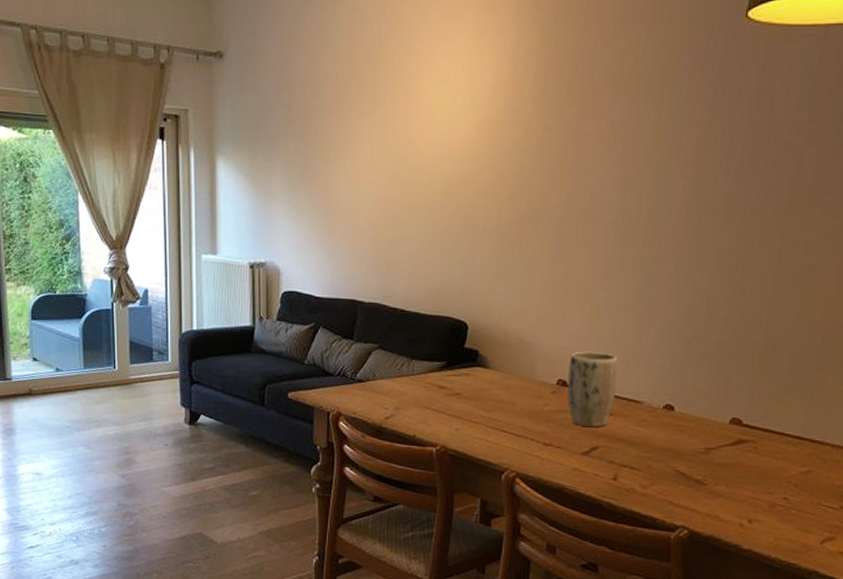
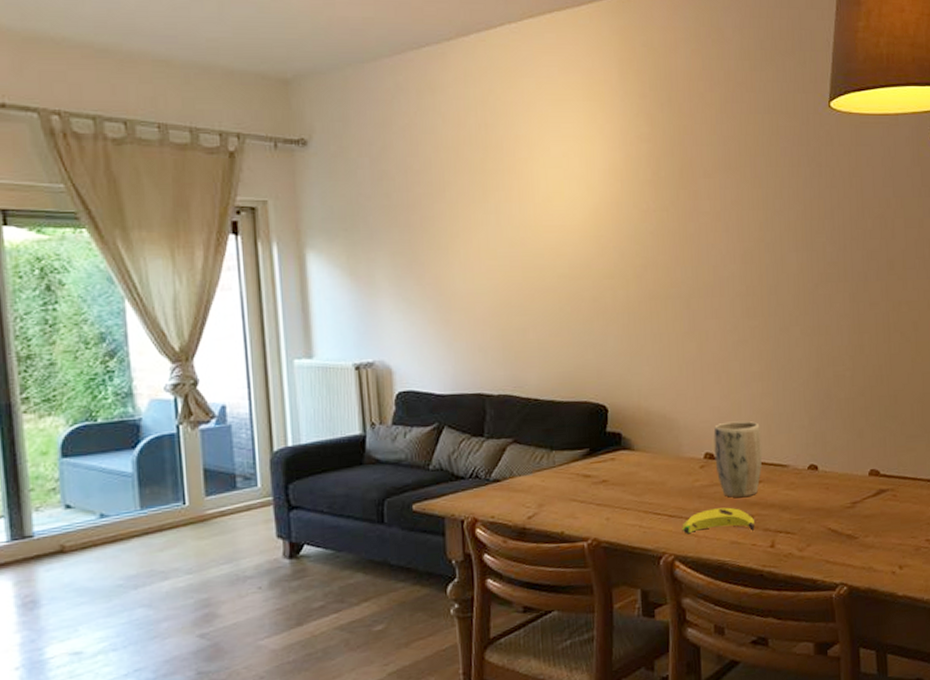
banana: none [526,434,600,462] -> present [682,507,755,534]

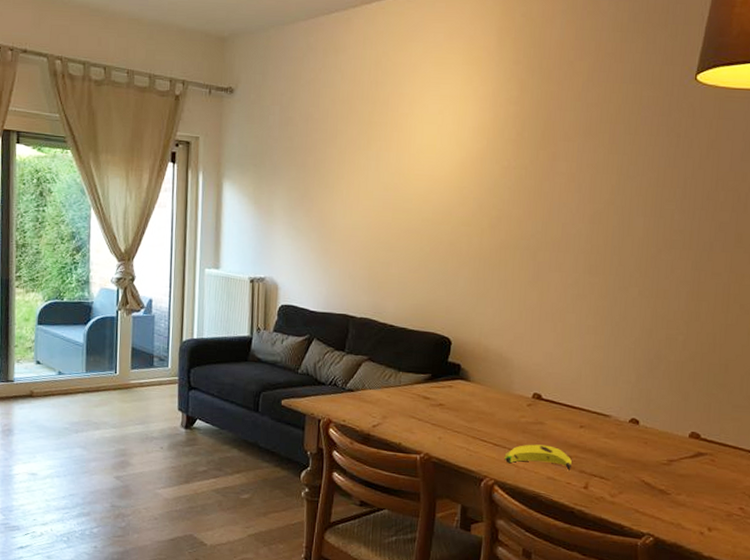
plant pot: present [713,421,763,498] -> none [541,368,588,439]

